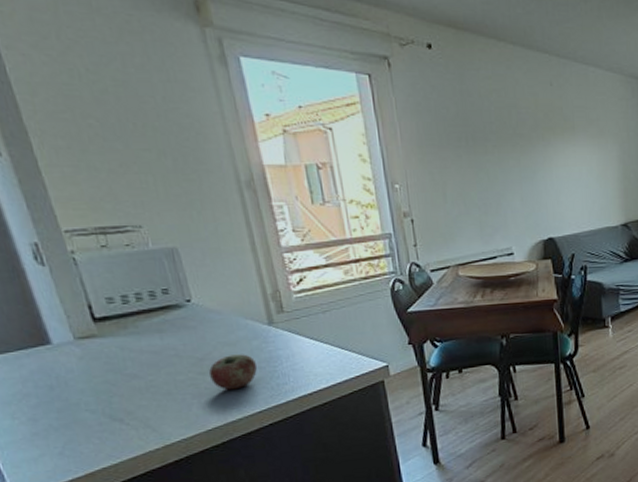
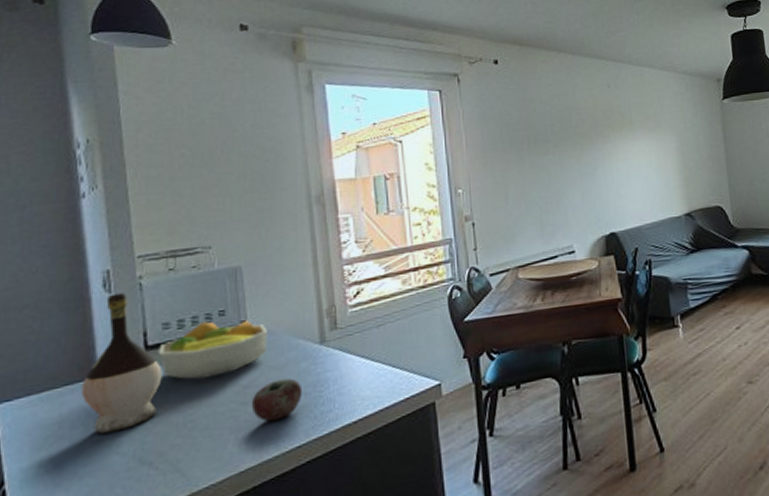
wine bottle: none [35,266,117,394] -> present [81,292,162,434]
fruit bowl: none [107,298,217,351] -> present [159,320,267,380]

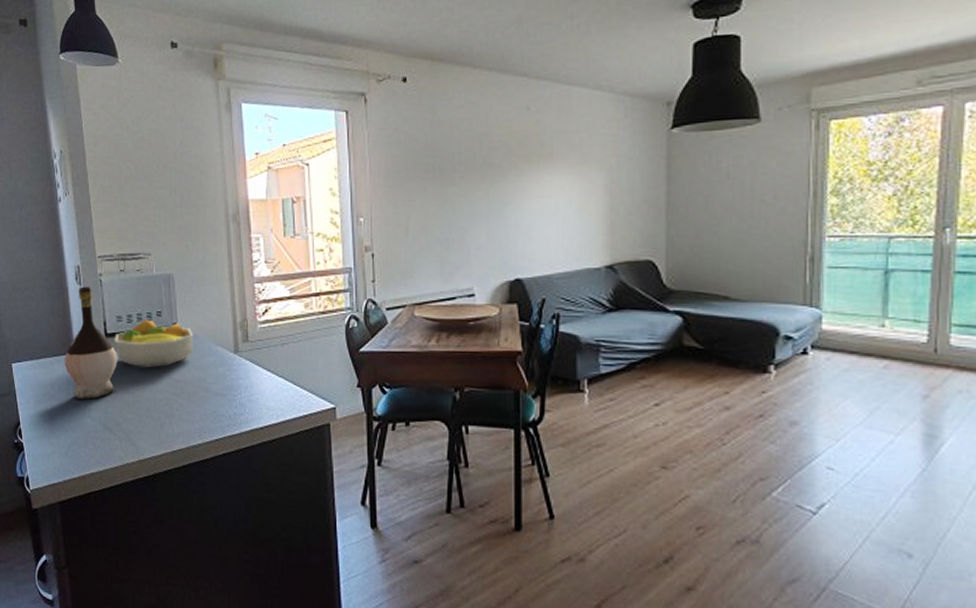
apple: present [251,378,303,422] -> none [181,379,221,414]

